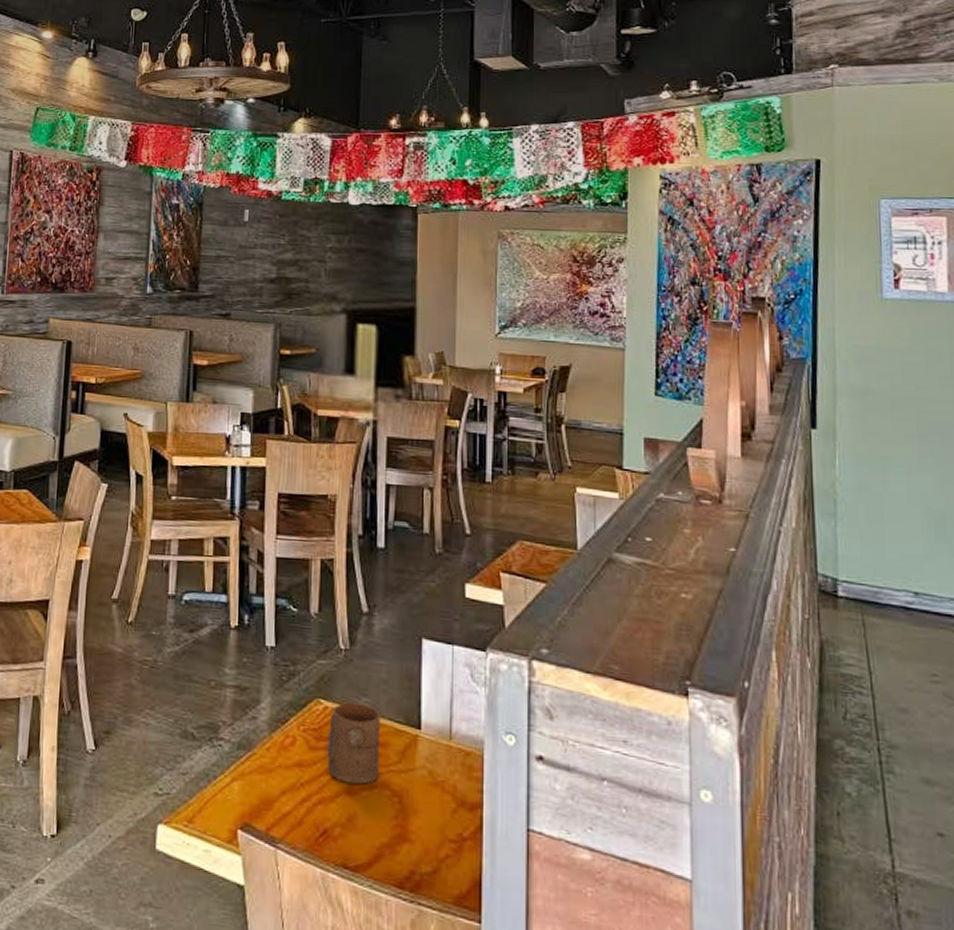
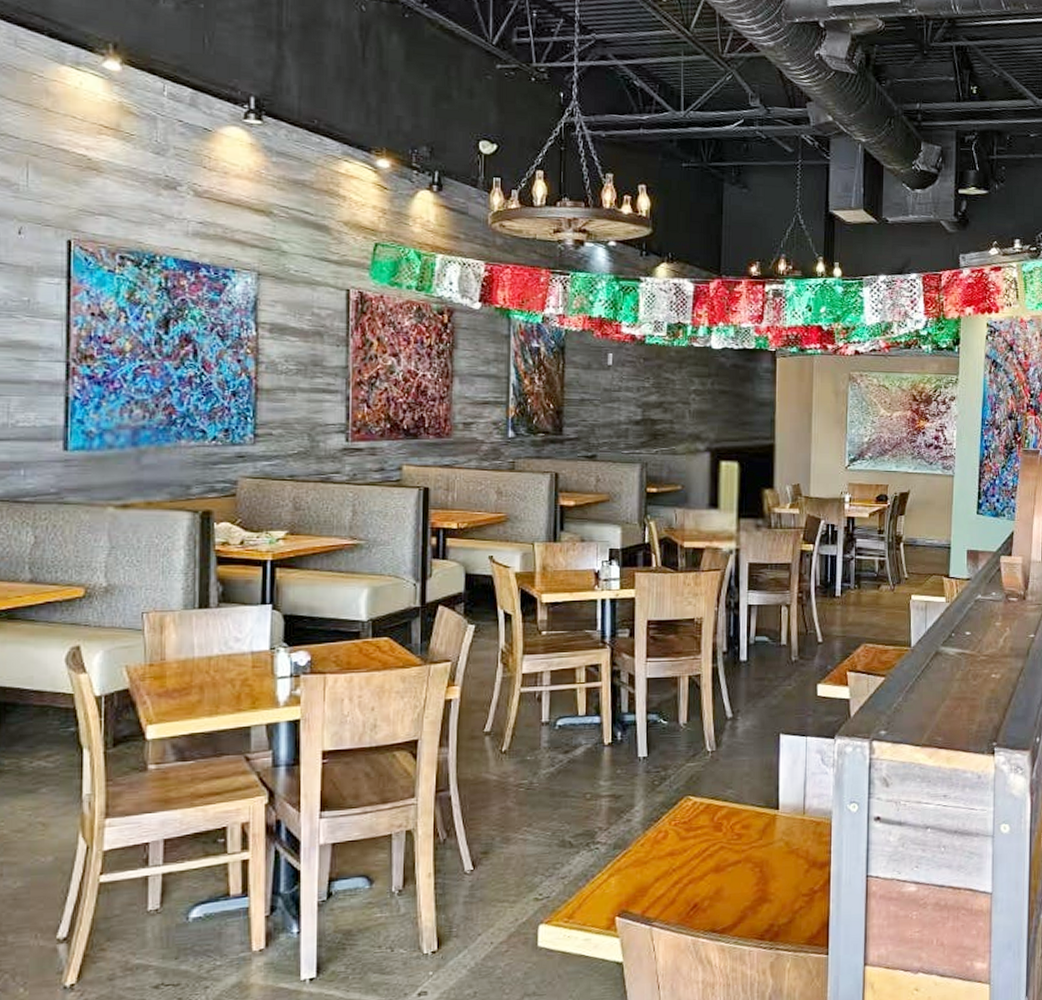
cup: present [327,702,381,784] -> none [696,795,744,863]

